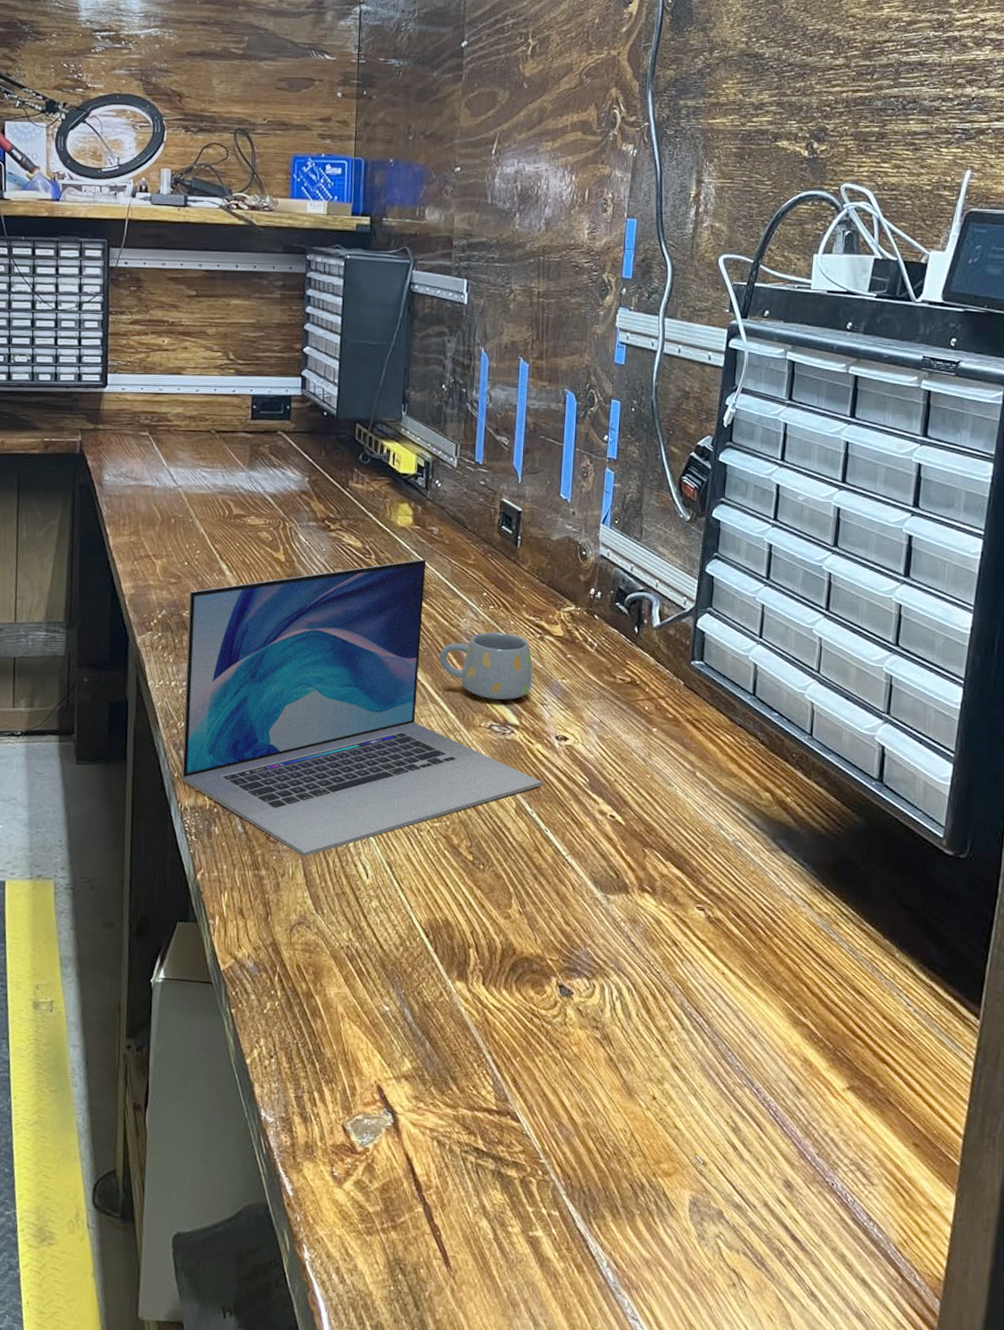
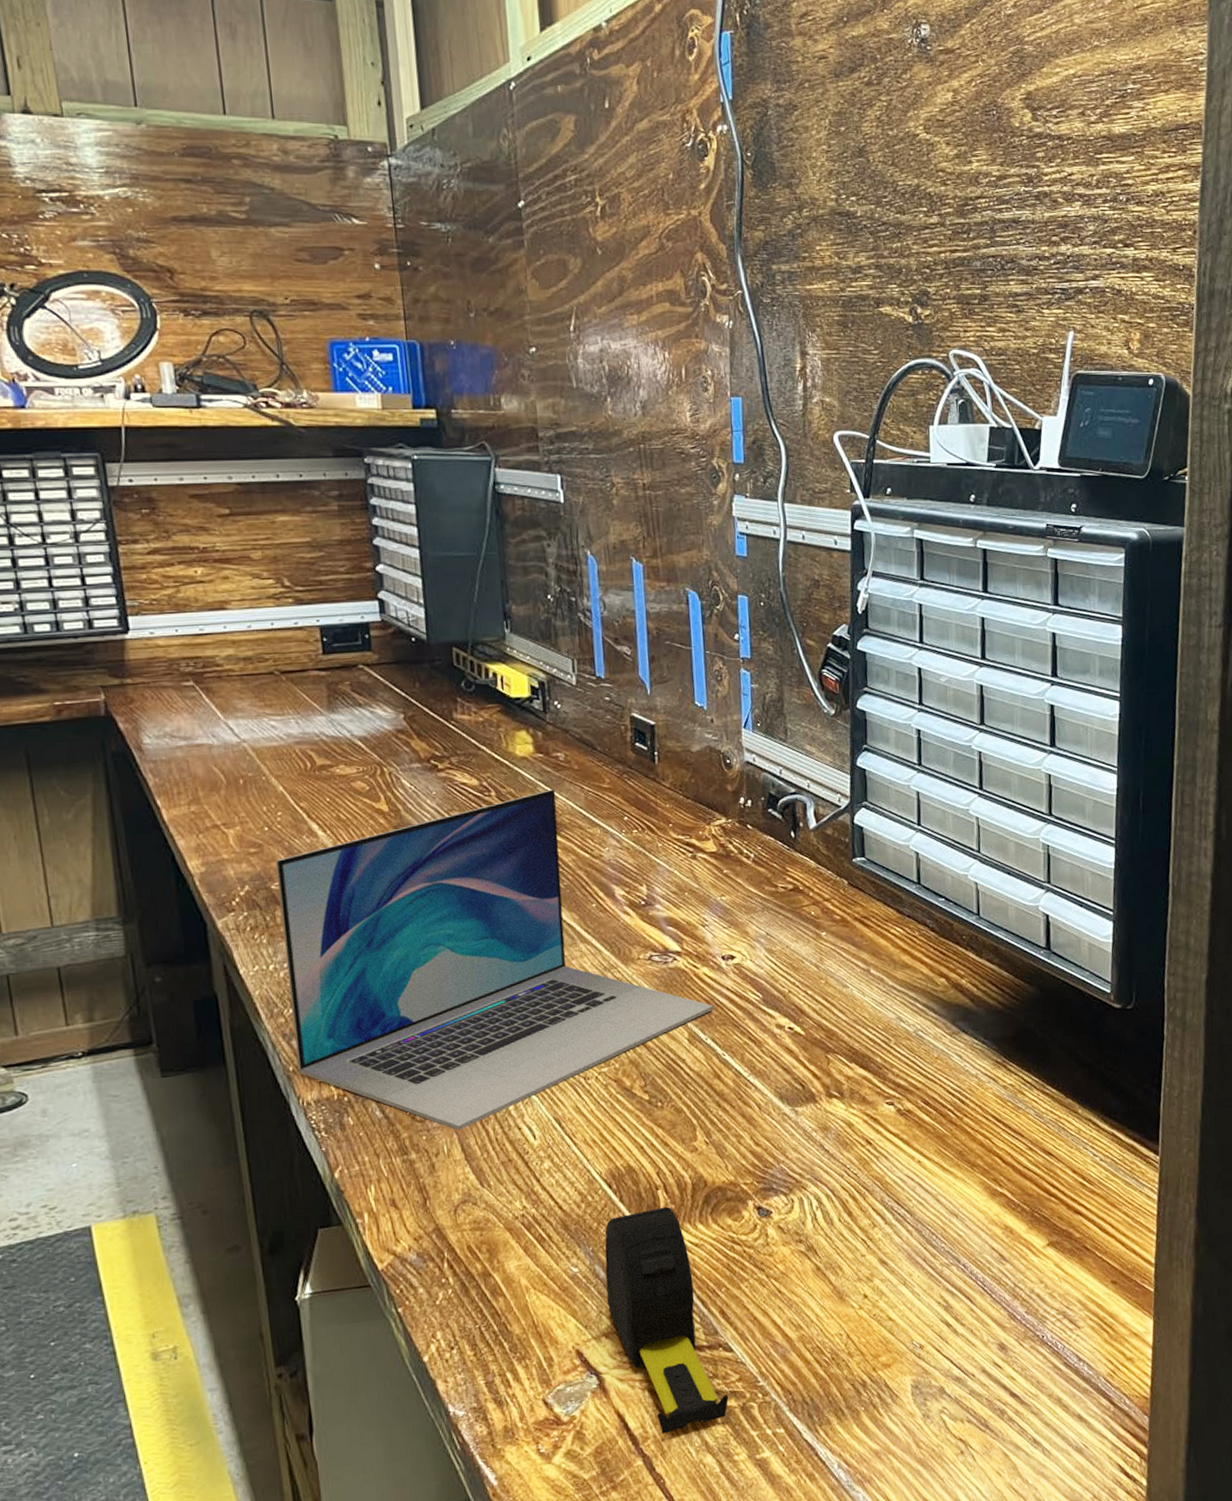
tape measure: none [411,965,511,1187] -> present [604,1206,729,1434]
mug: present [439,632,533,700] -> none [584,856,690,929]

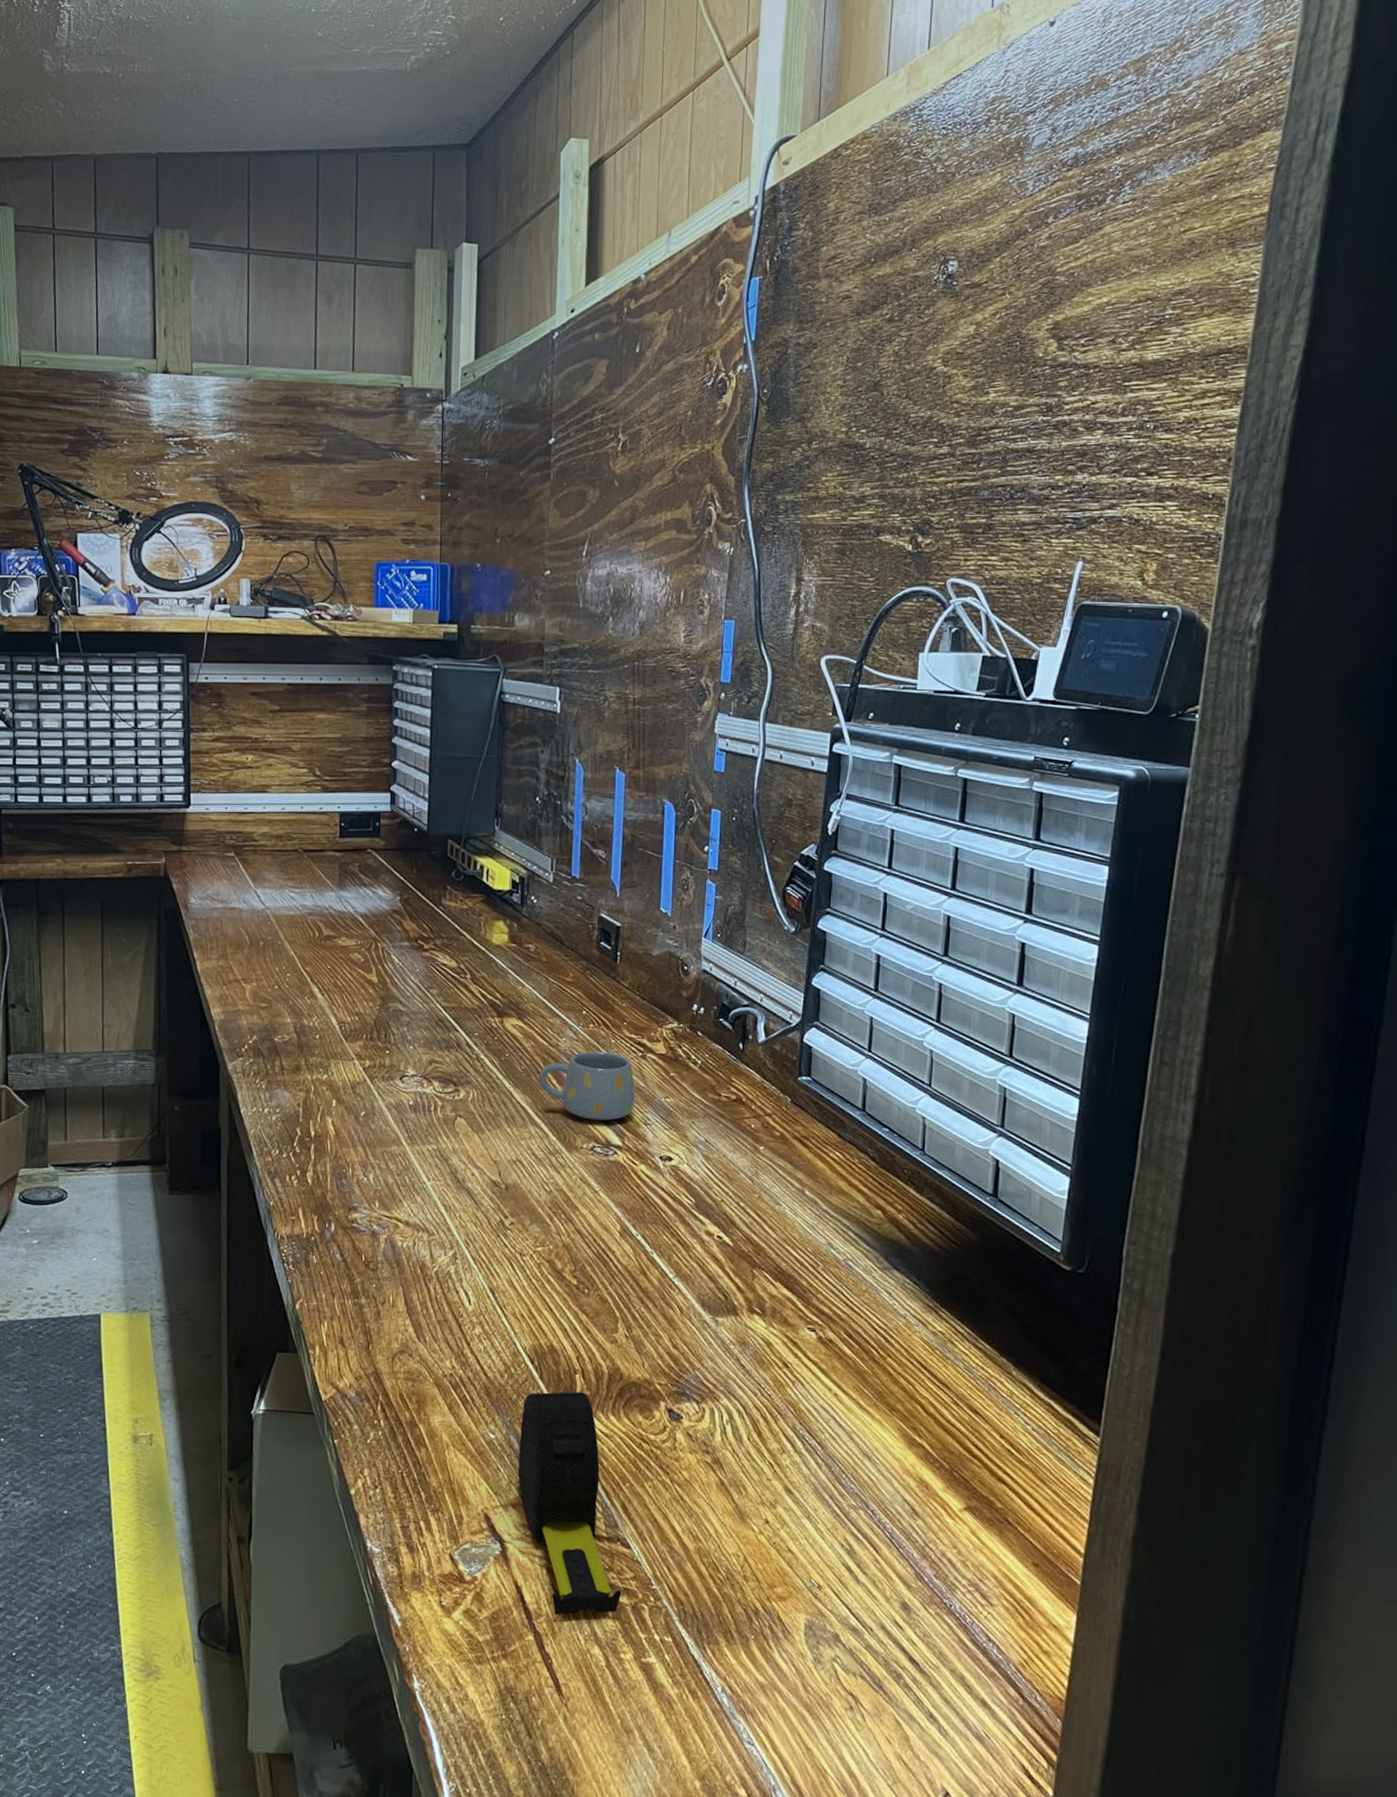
laptop: present [276,789,714,1131] -> none [277,978,647,1285]
mug: none [584,856,690,929] -> present [539,1051,636,1121]

